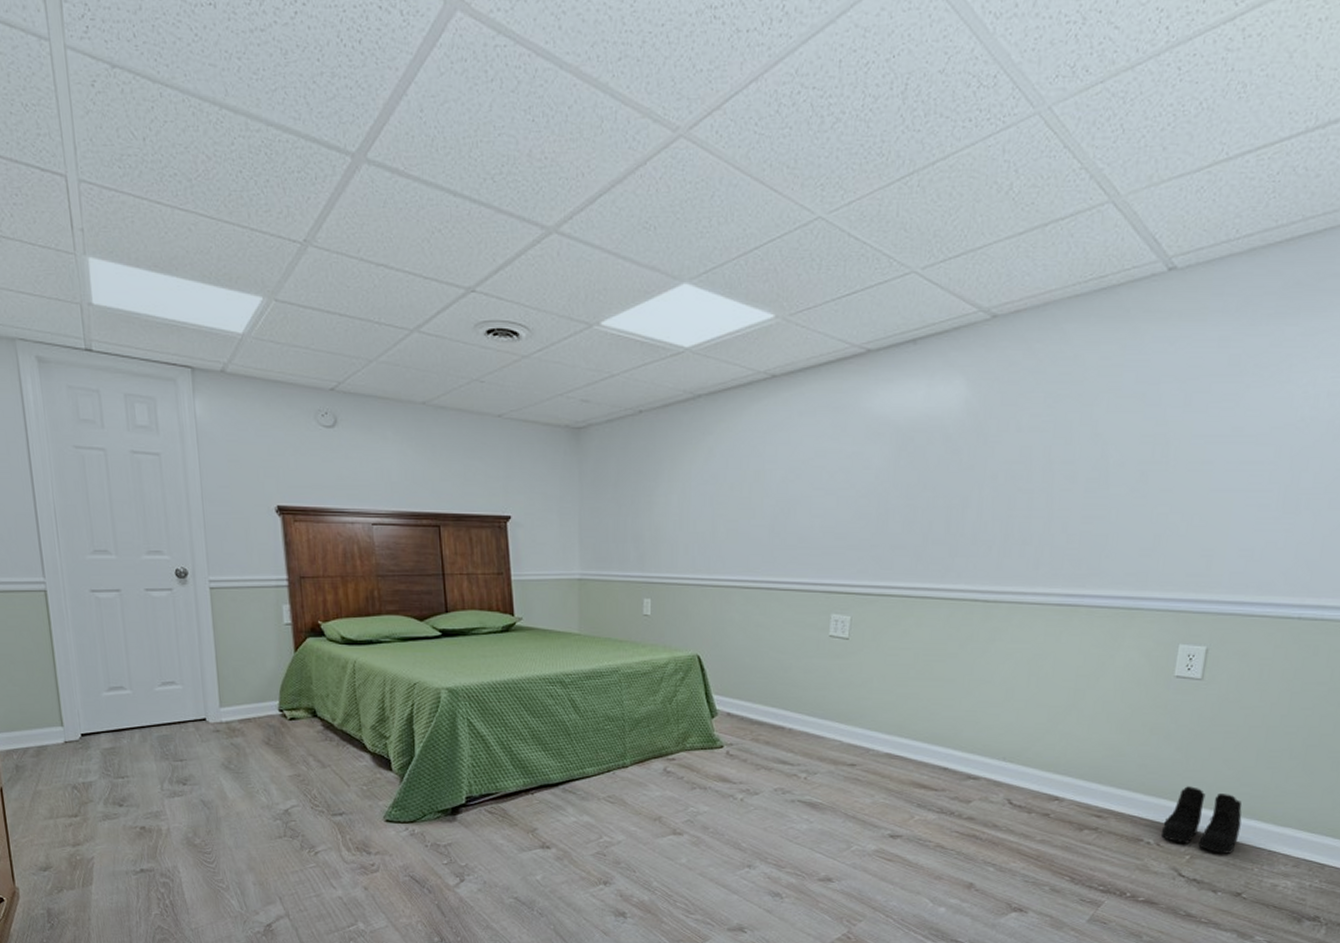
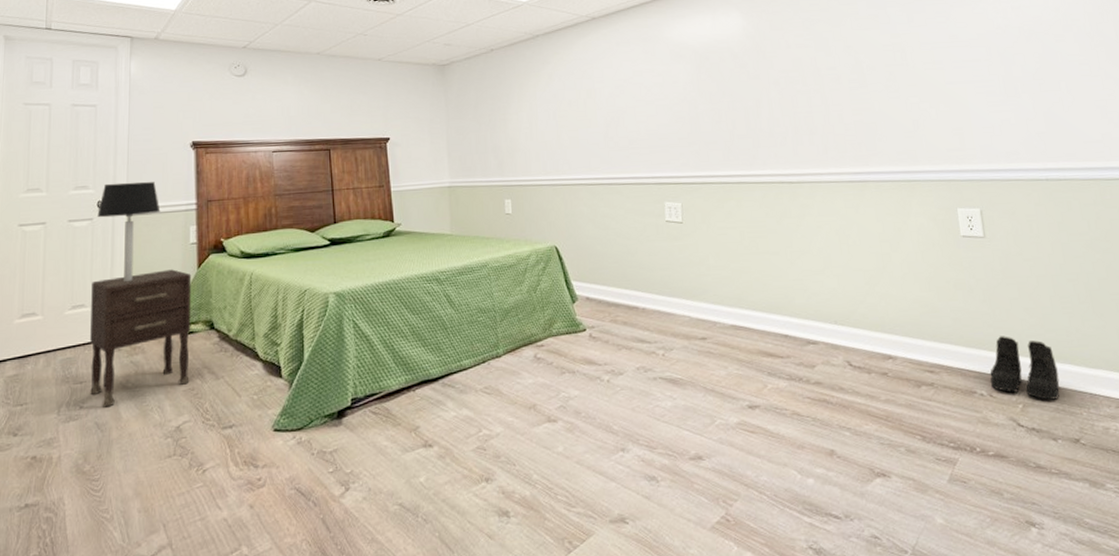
table lamp: none [177,549,248,660] -> present [97,181,161,281]
nightstand: none [180,651,295,786] -> present [90,269,192,407]

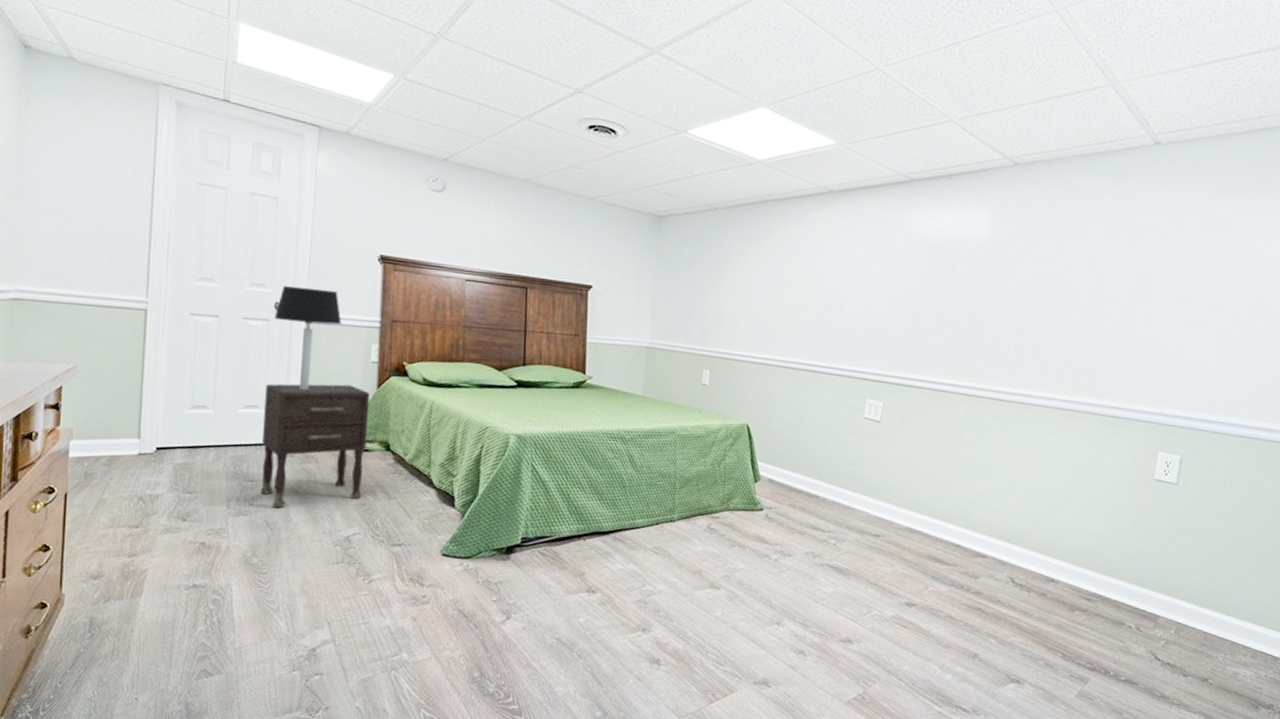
boots: present [989,336,1060,400] -> none [1140,578,1209,642]

